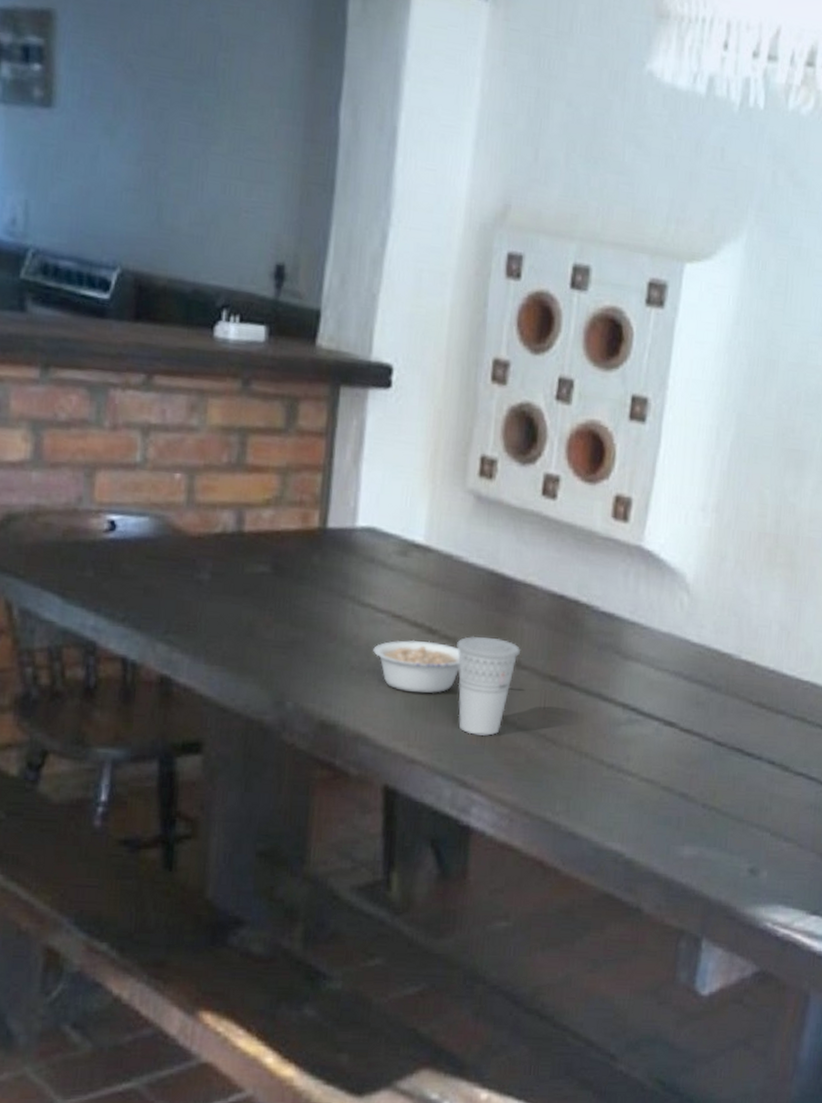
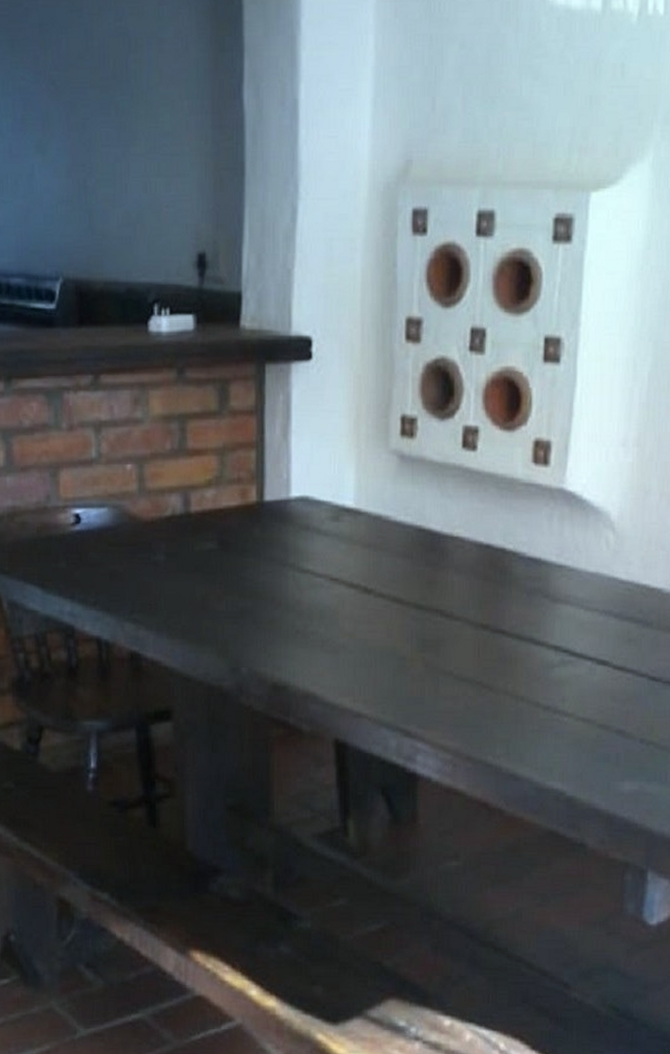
legume: present [373,640,461,694] -> none [315,600,396,651]
cup: present [457,636,521,736] -> none [392,591,453,686]

